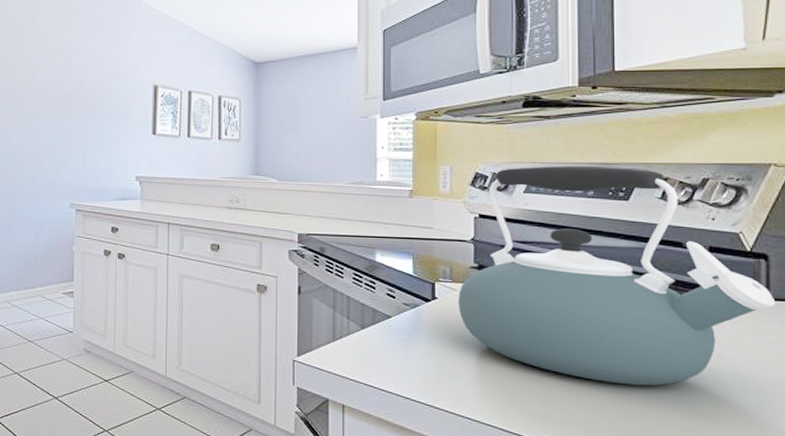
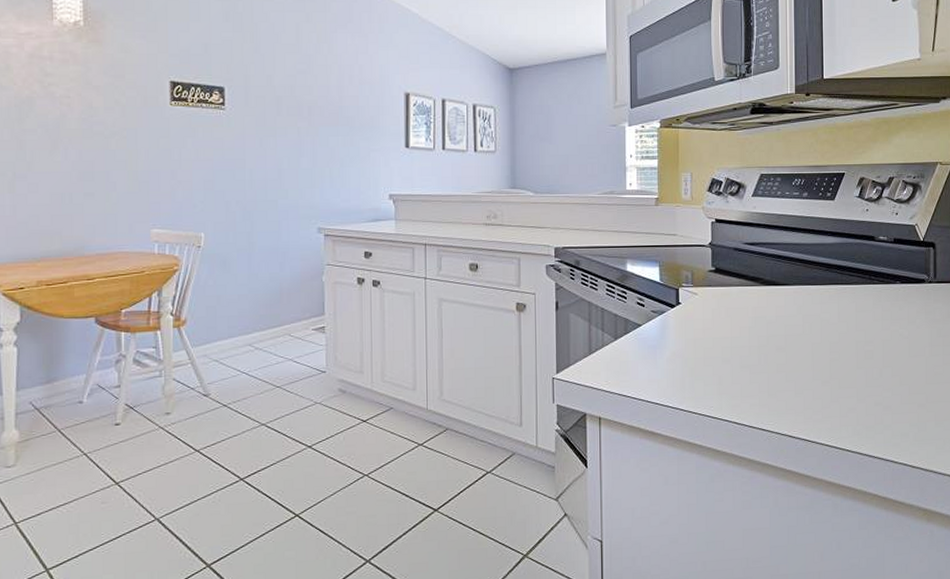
kettle: present [458,165,776,386] -> none [699,168,941,369]

